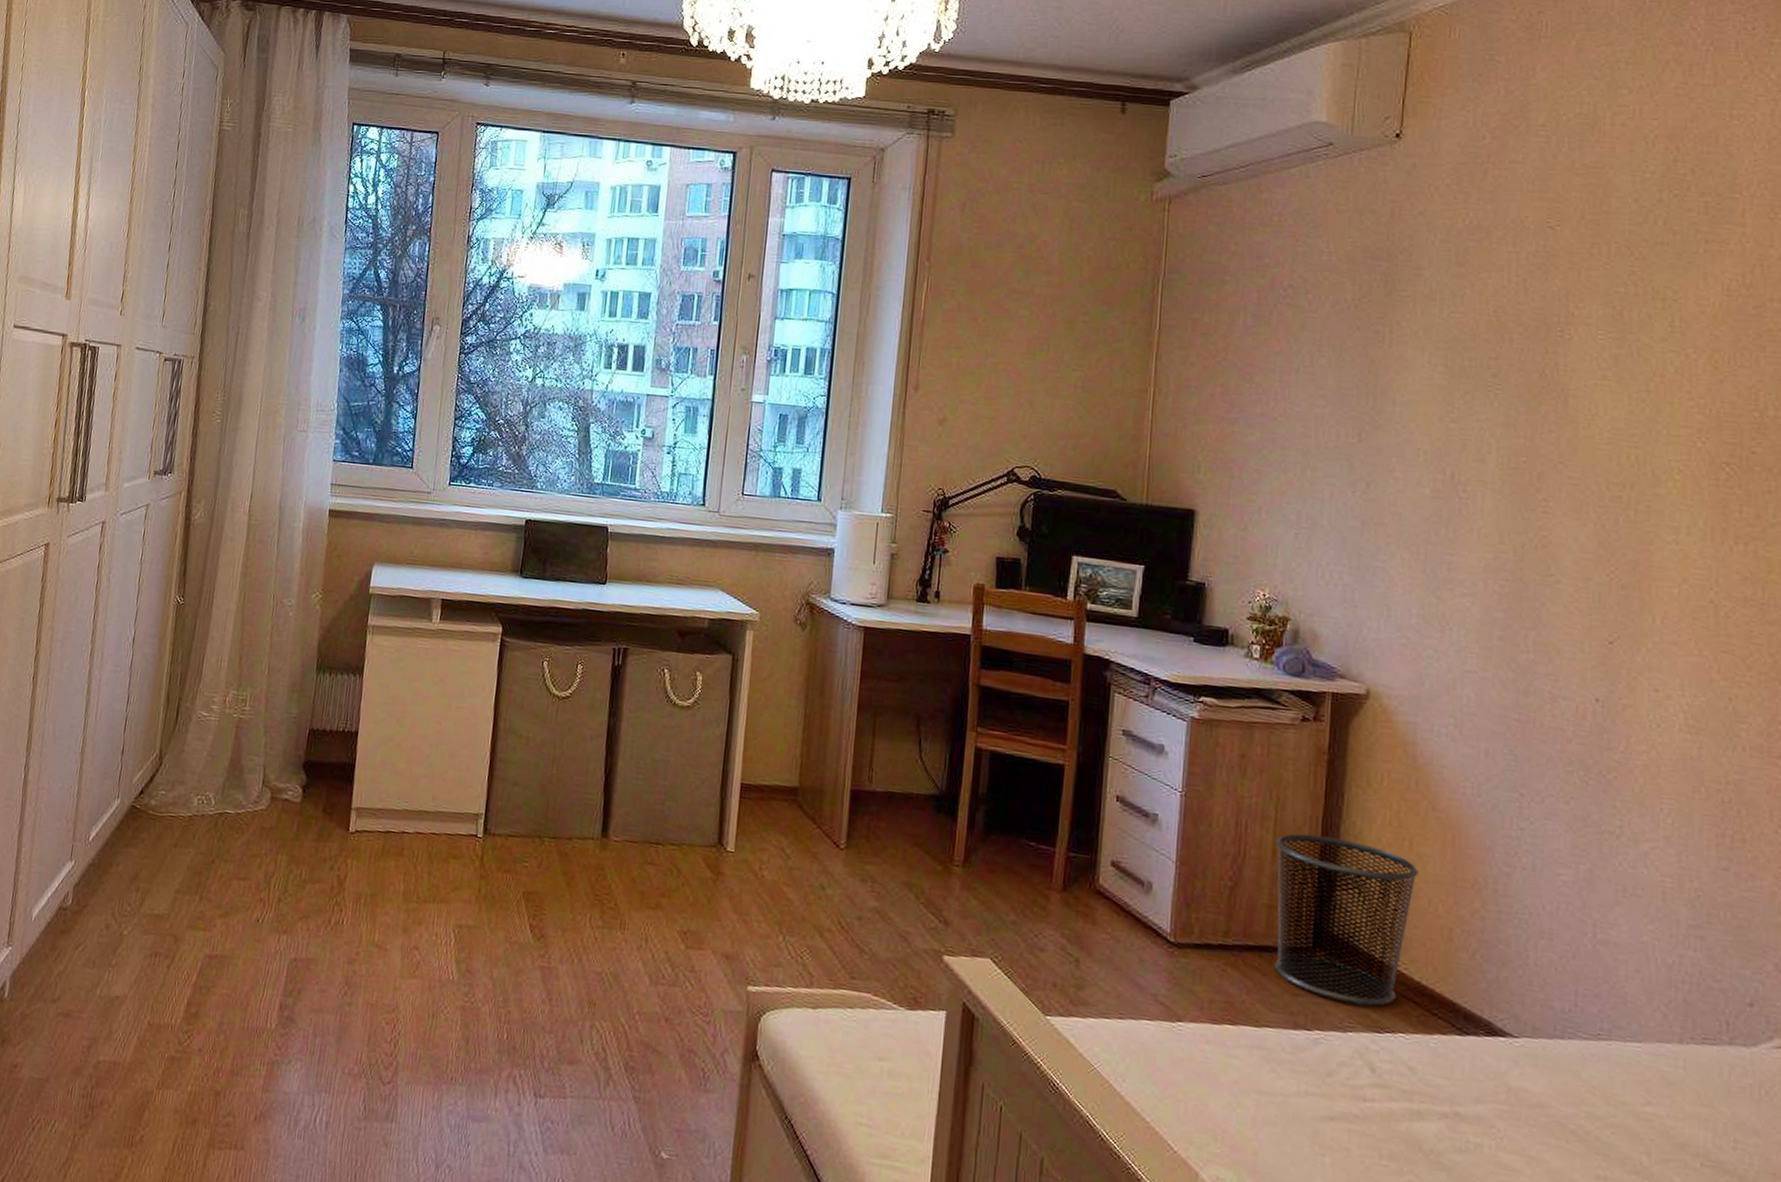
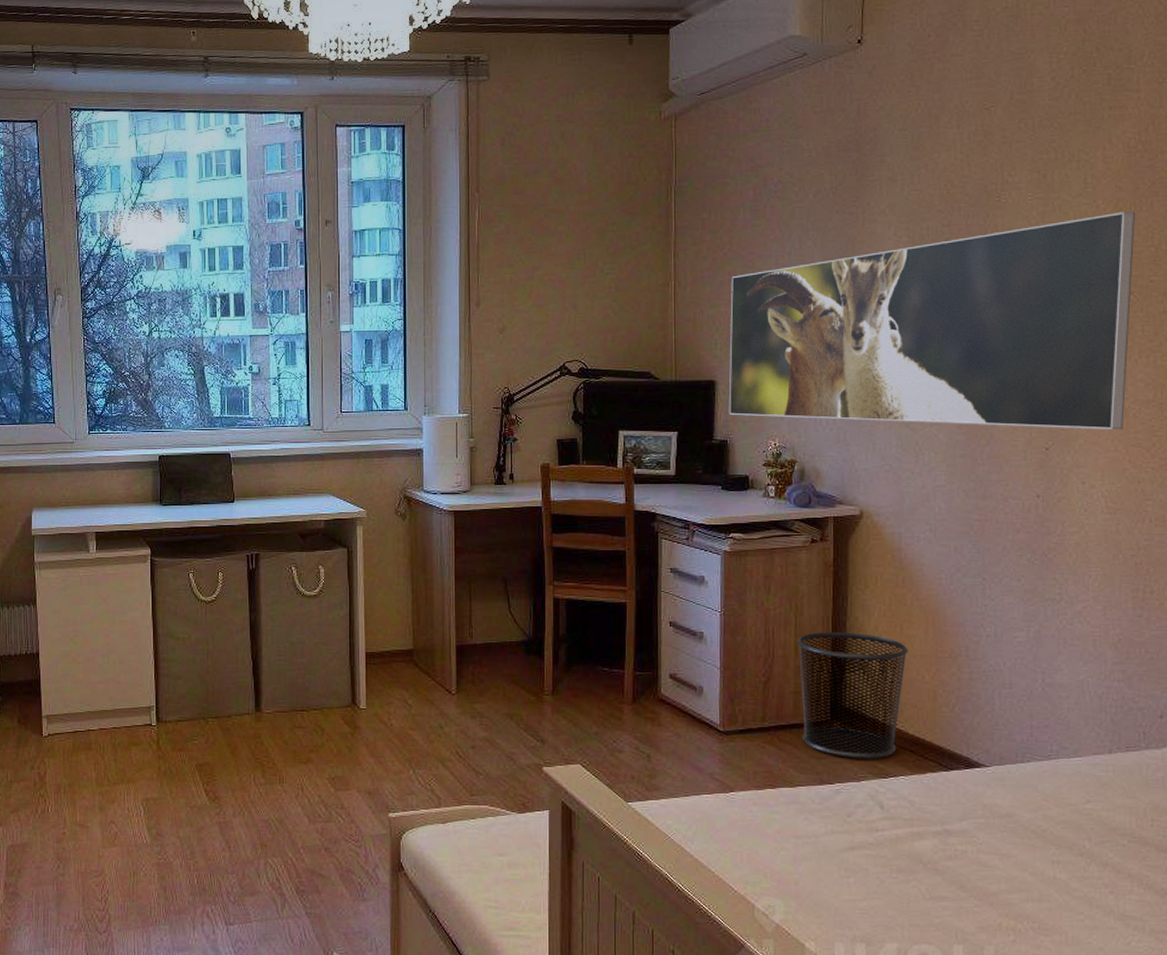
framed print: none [1209,365,1736,631] -> present [728,211,1136,430]

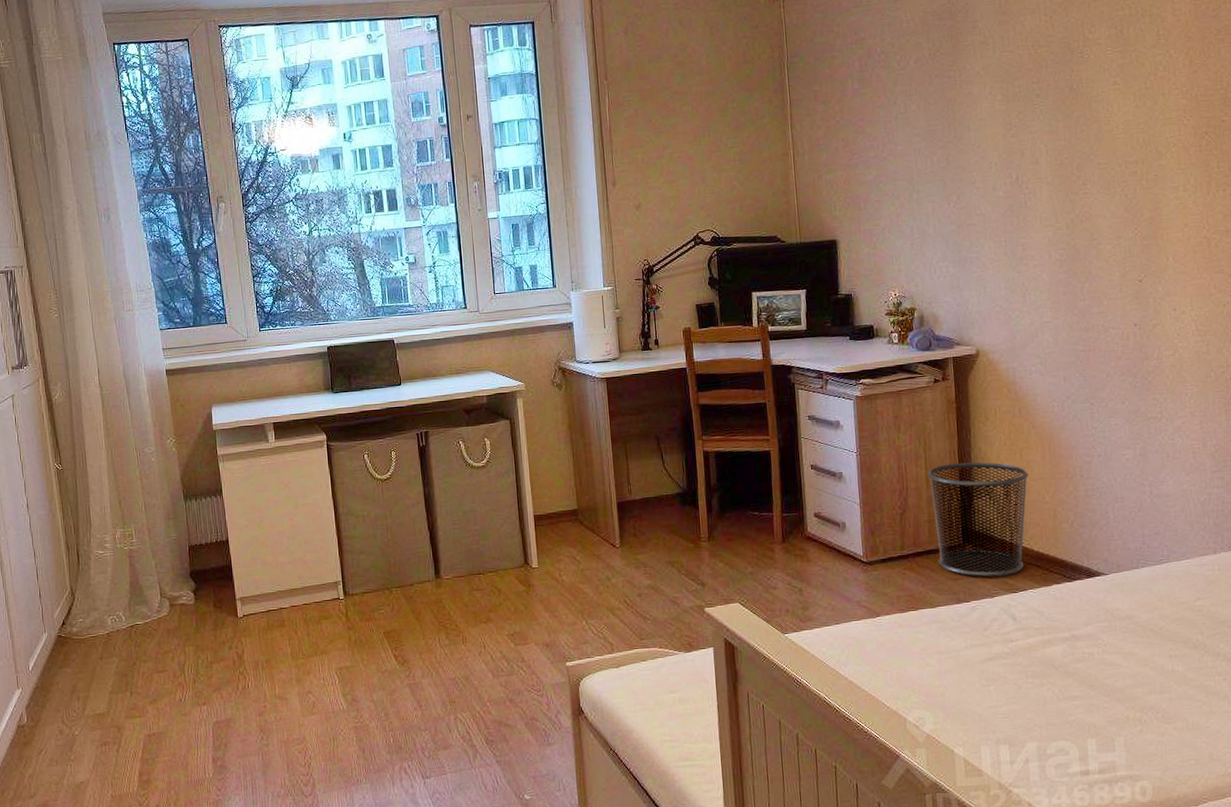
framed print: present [728,211,1136,430] -> none [844,58,1207,271]

